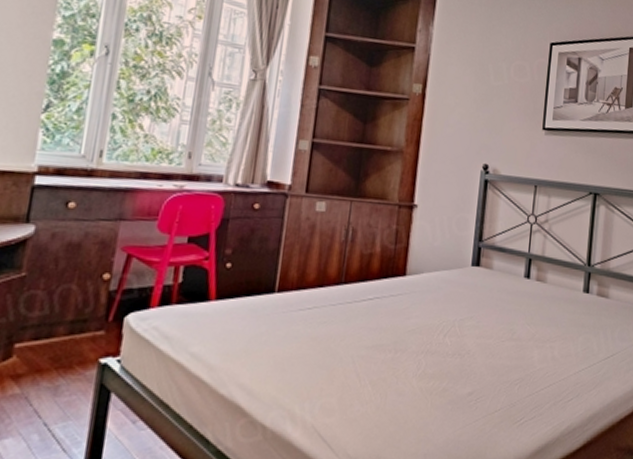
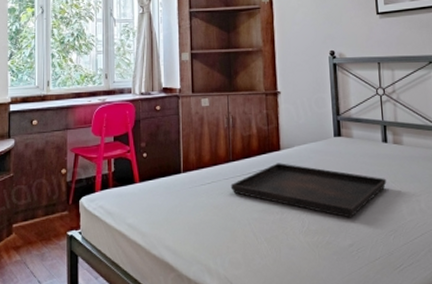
serving tray: none [336,291,522,362] -> present [230,163,387,218]

